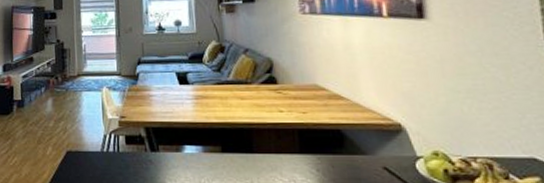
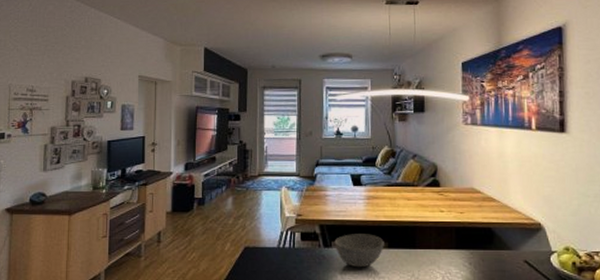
bowl: none [161,137,218,174] -> present [334,234,384,268]

